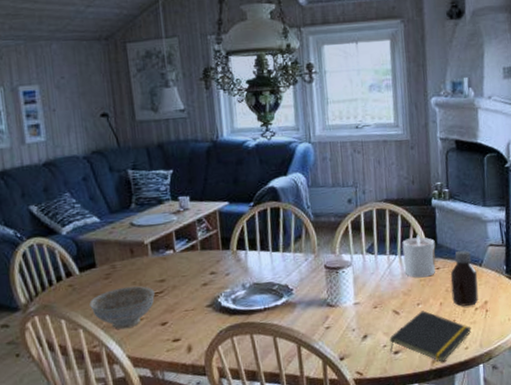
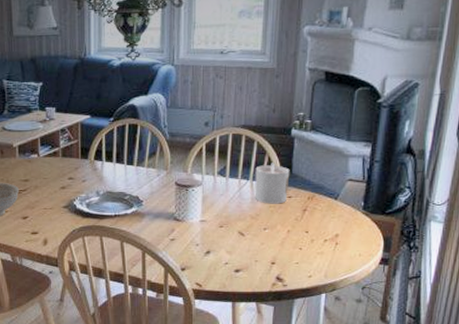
notepad: present [389,310,472,362] -> none [231,235,318,286]
bottle: present [450,250,479,307] -> none [301,183,332,237]

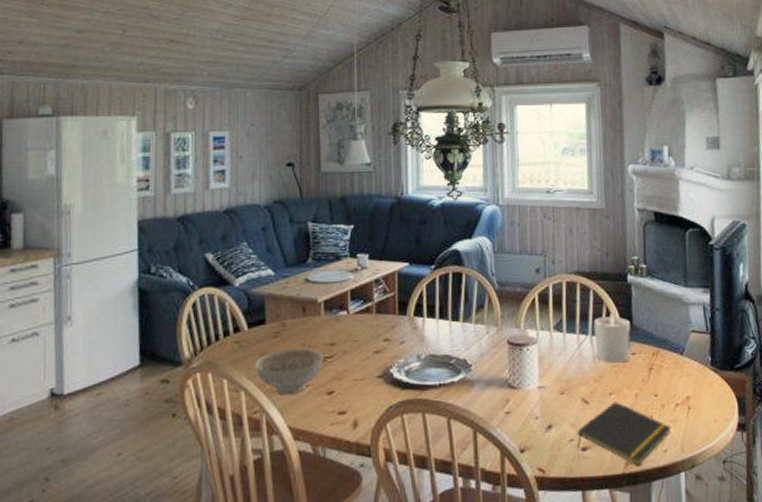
notepad: none [231,235,318,286] -> present [577,401,671,465]

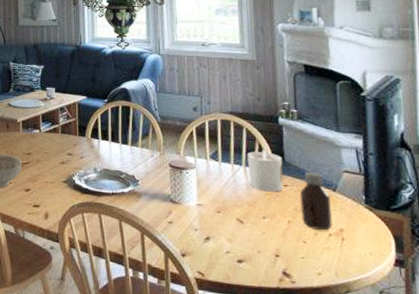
notepad: present [577,401,671,465] -> none [233,225,325,283]
bottle: none [647,335,680,402] -> present [299,172,333,231]

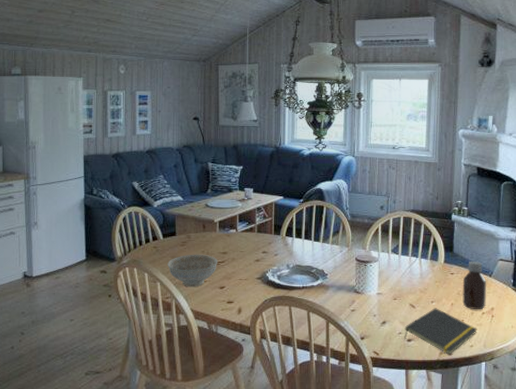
notepad: none [233,225,325,283] -> present [404,308,477,355]
candle: present [247,149,283,192] -> none [423,243,452,280]

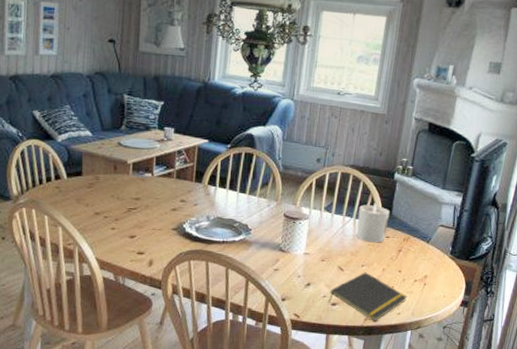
decorative bowl: present [167,254,217,287] -> none [71,198,129,235]
candle: none [423,243,452,280] -> present [356,203,390,243]
bottle: present [462,261,487,310] -> none [395,225,424,277]

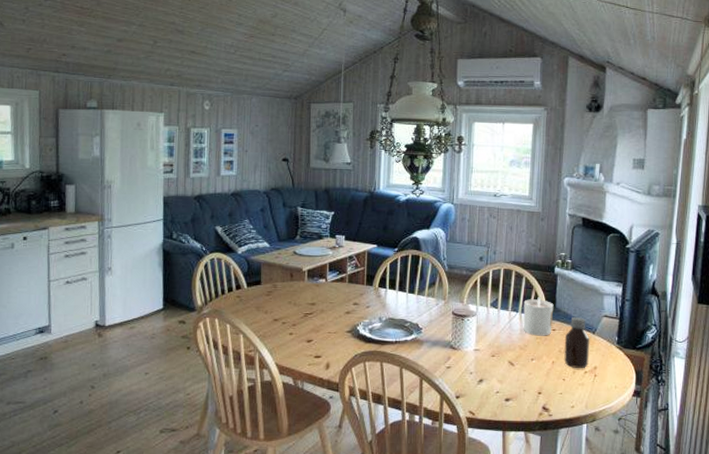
notepad: present [328,272,407,321] -> none [502,366,579,416]
bottle: none [395,225,424,277] -> present [564,317,590,369]

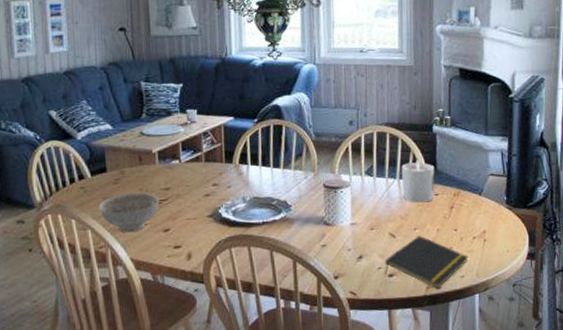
decorative bowl: none [251,304,305,340] -> present [99,192,159,233]
notepad: none [502,366,579,416] -> present [384,235,468,289]
bottle: present [564,317,590,369] -> none [449,178,477,235]

